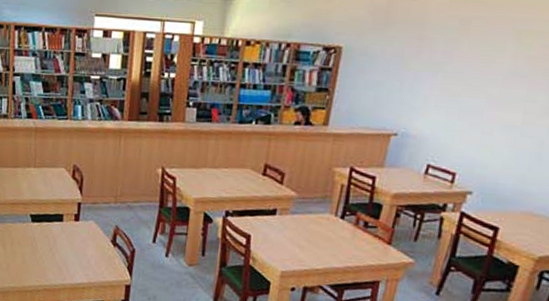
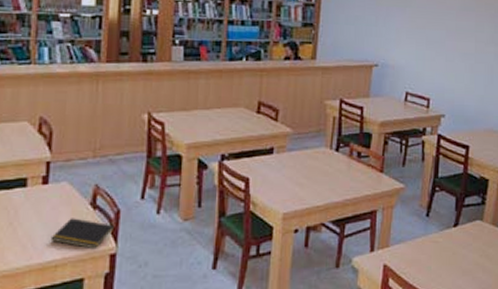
notepad: none [80,251,129,279] -> present [50,218,114,250]

